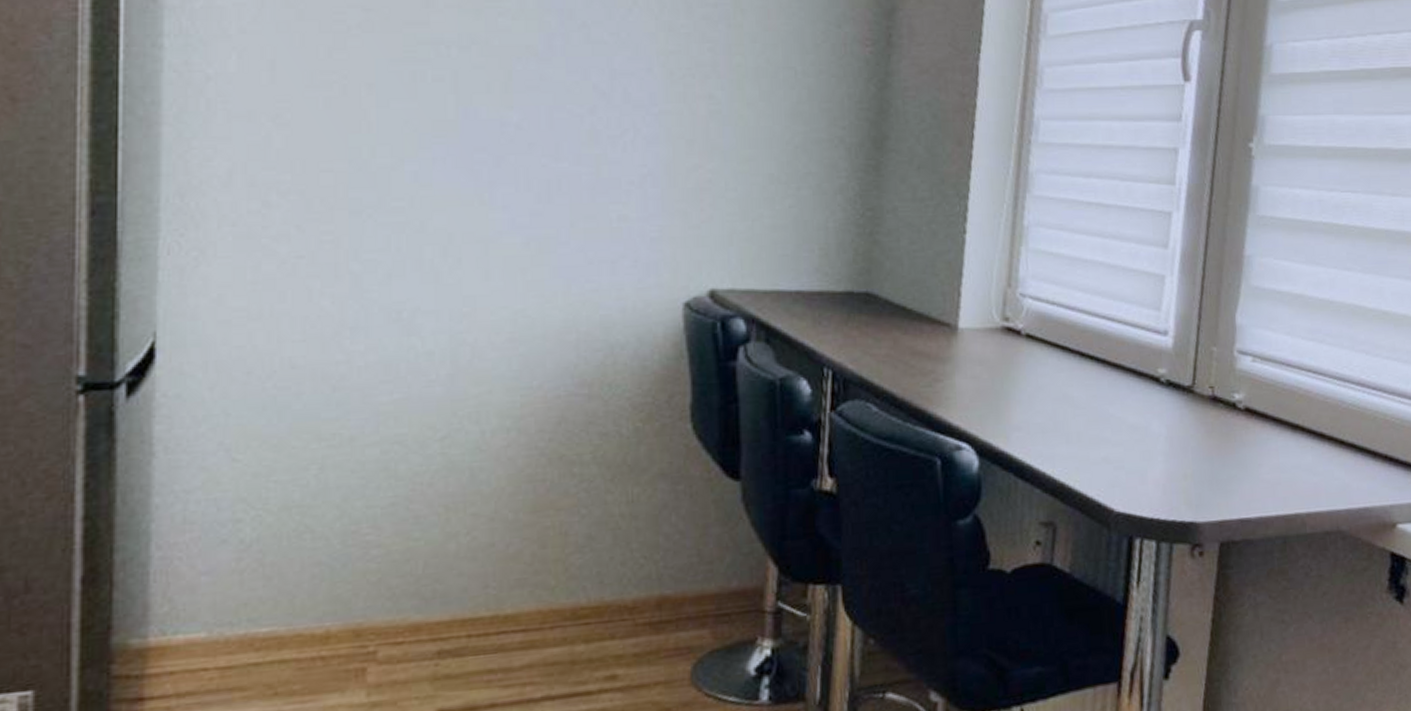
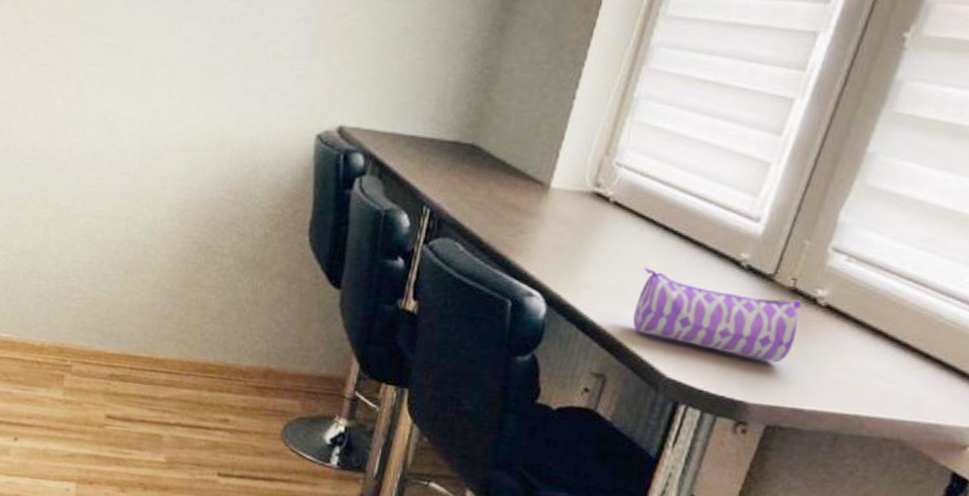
pencil case: none [1069,398,1226,476] -> present [632,267,802,363]

